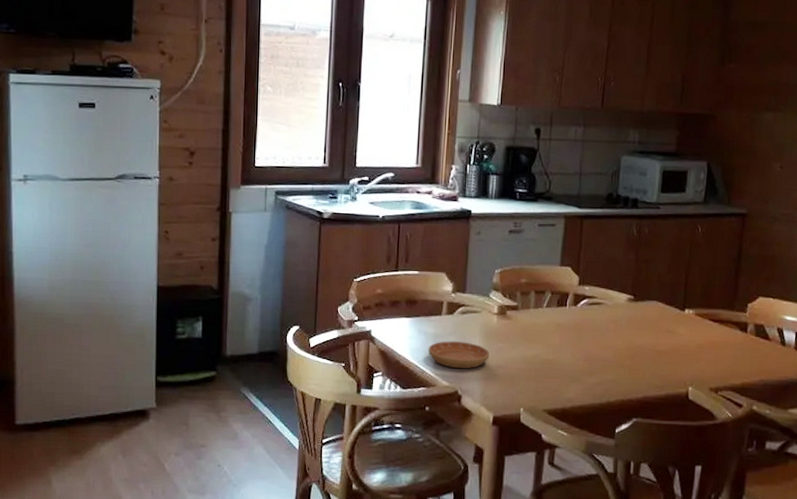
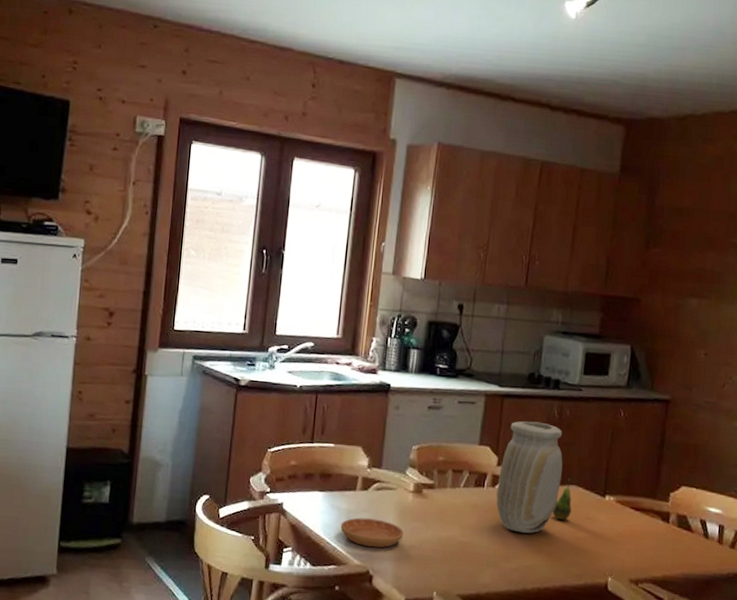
vase: none [578,240,643,349] -> present [496,421,563,534]
fruit: none [634,293,652,335] -> present [552,477,572,521]

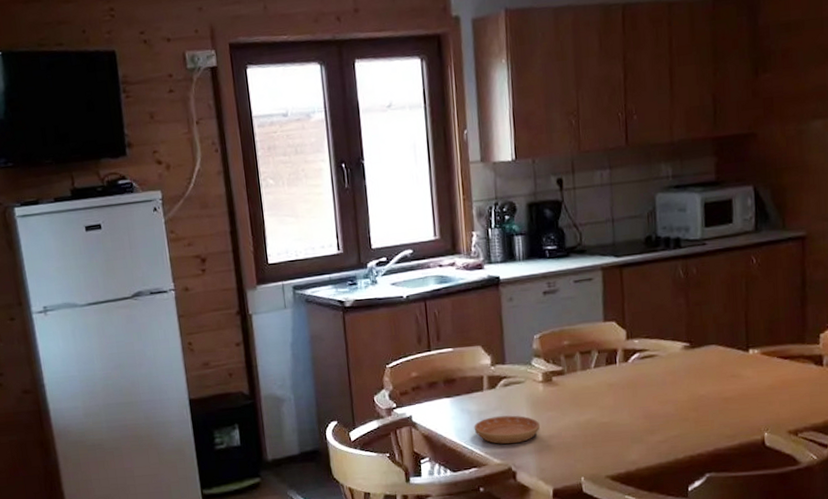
vase: present [496,421,563,534] -> none [630,286,698,404]
fruit: present [552,477,572,521] -> none [694,338,714,384]

